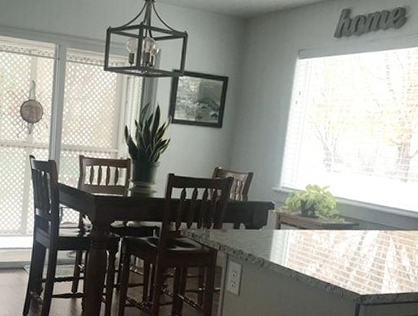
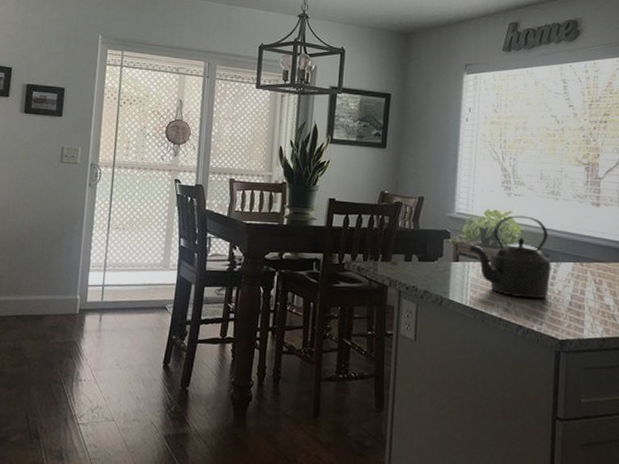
kettle: none [290,189,360,261] -> present [469,214,551,299]

